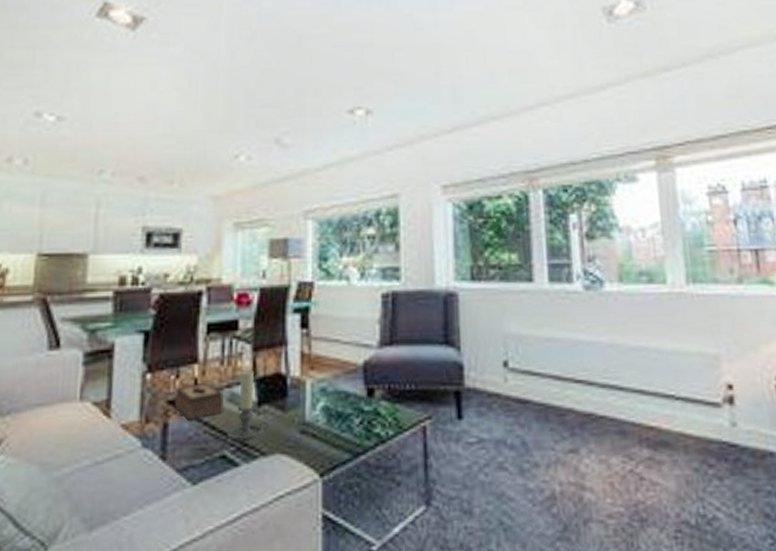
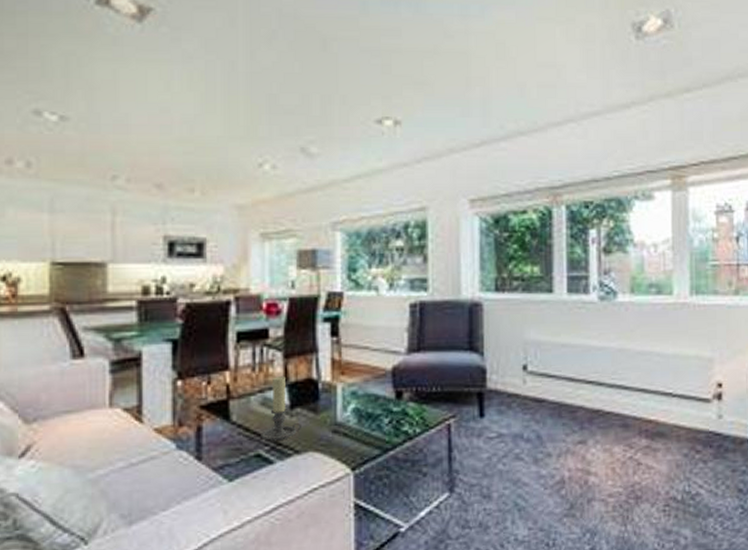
tissue box: present [174,382,224,421] -> none [206,387,256,424]

